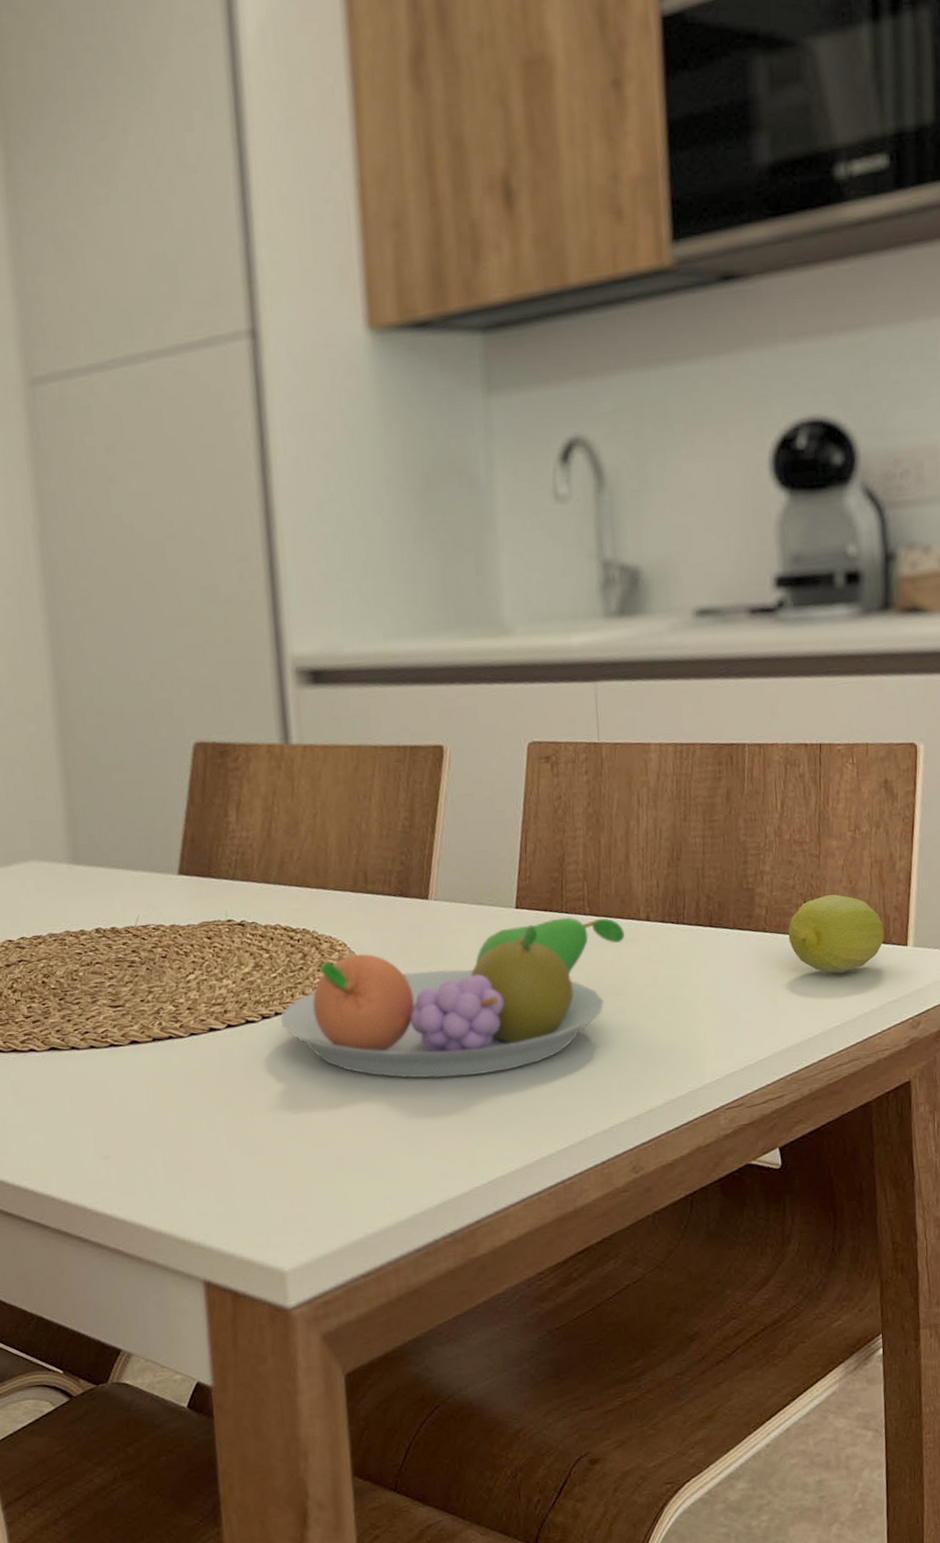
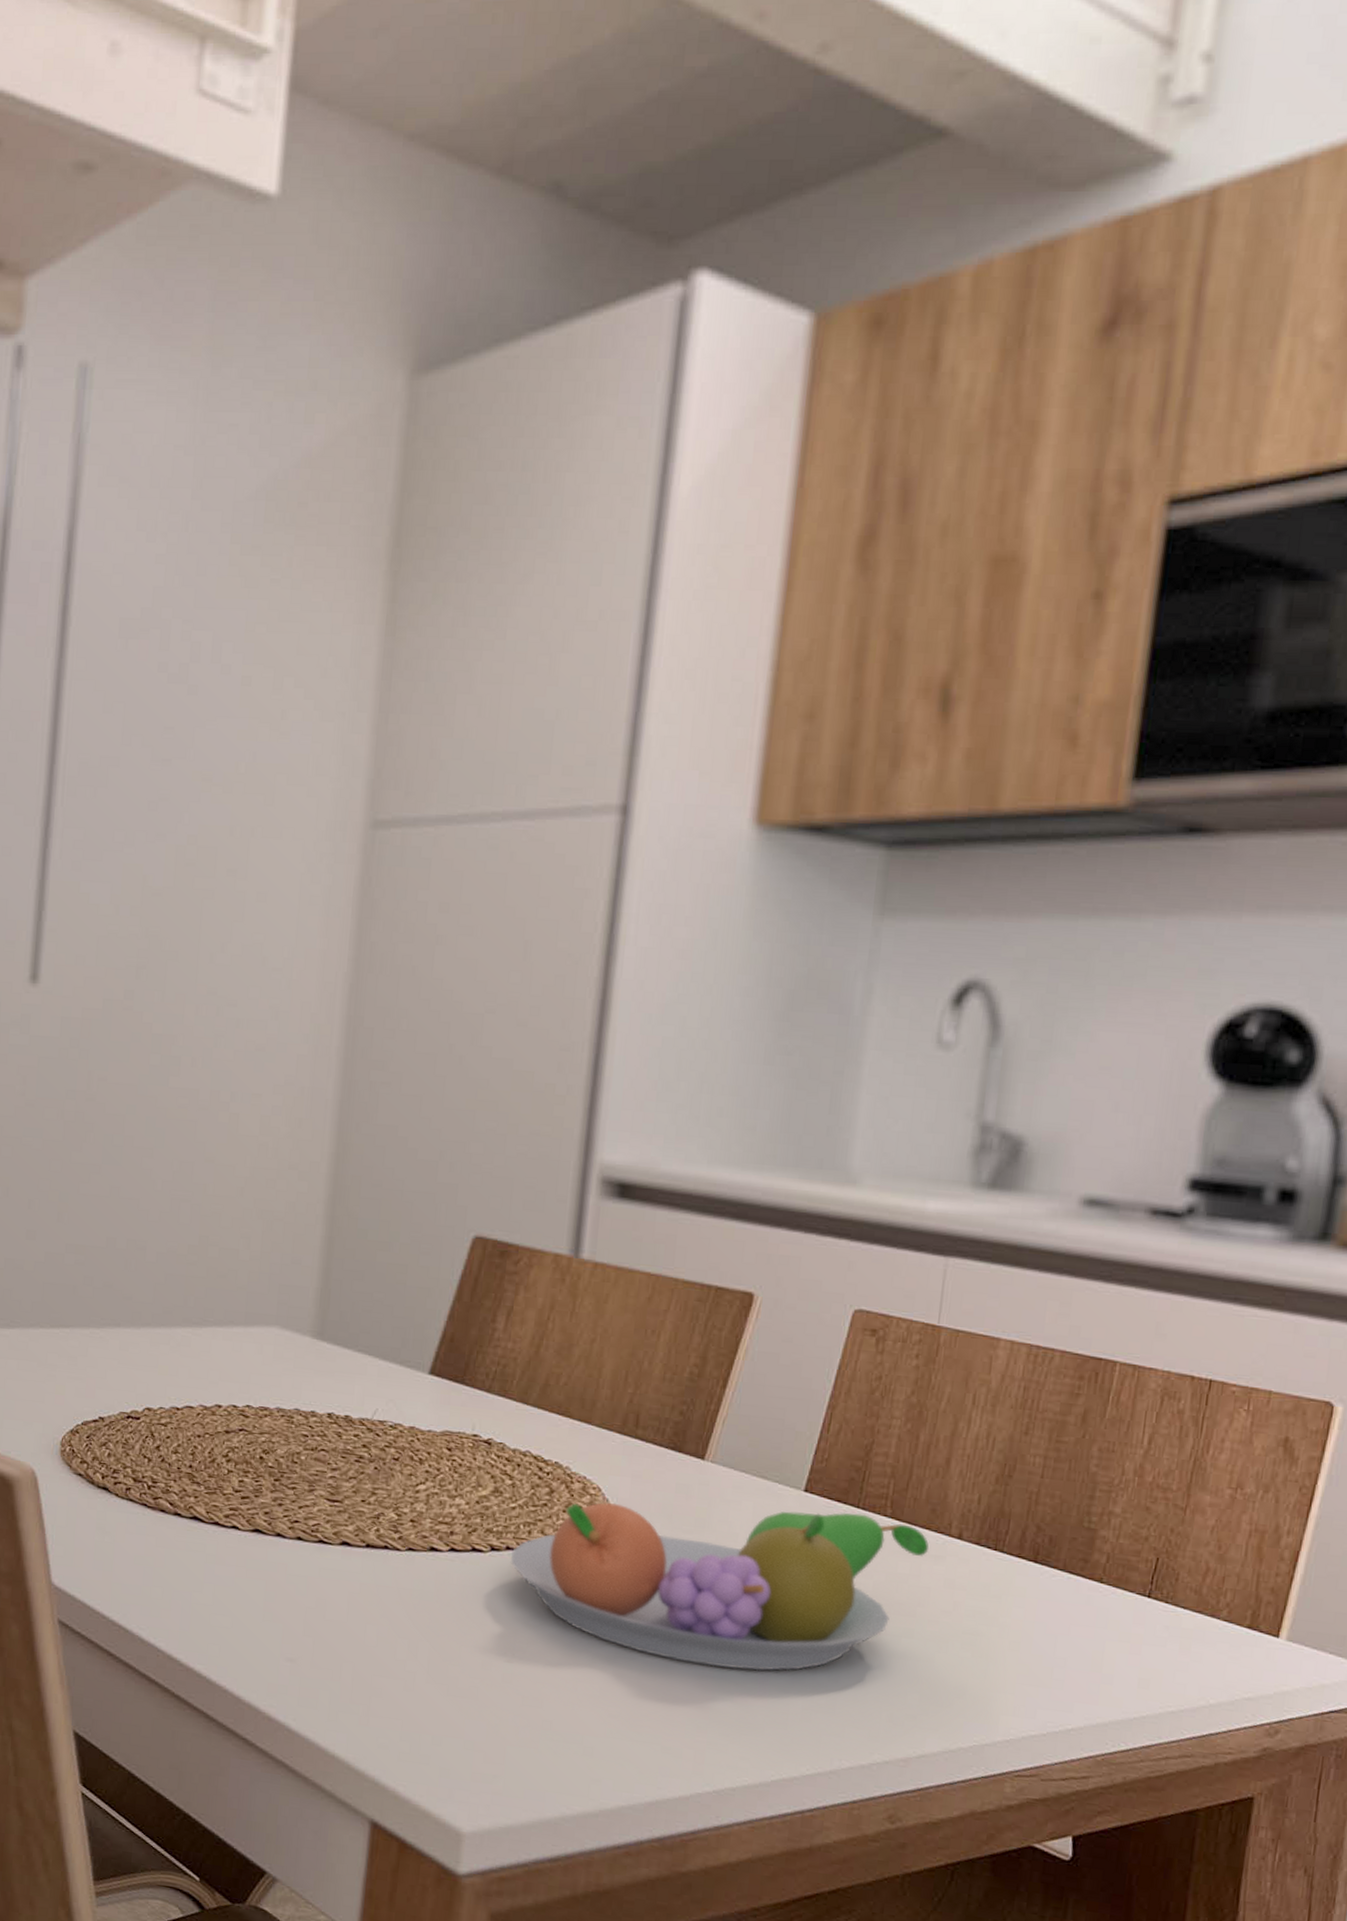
fruit: present [788,894,884,974] -> none [1129,1556,1253,1652]

